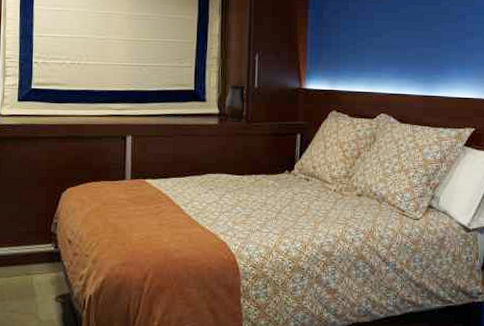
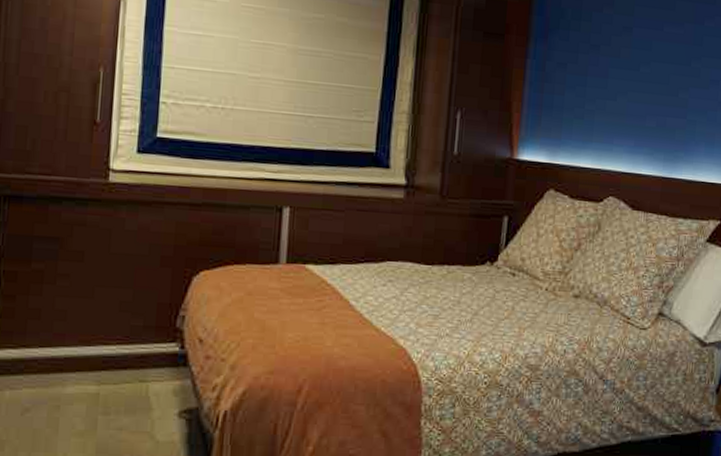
vase: present [225,85,247,122] -> none [415,148,443,197]

